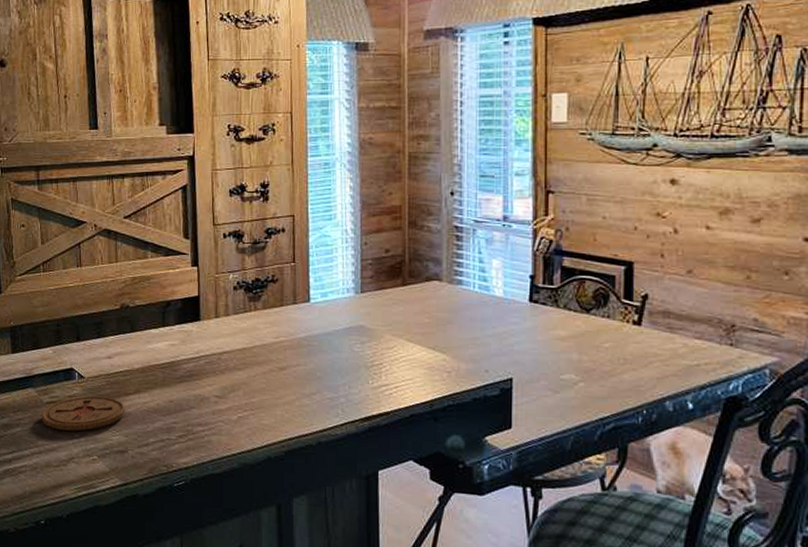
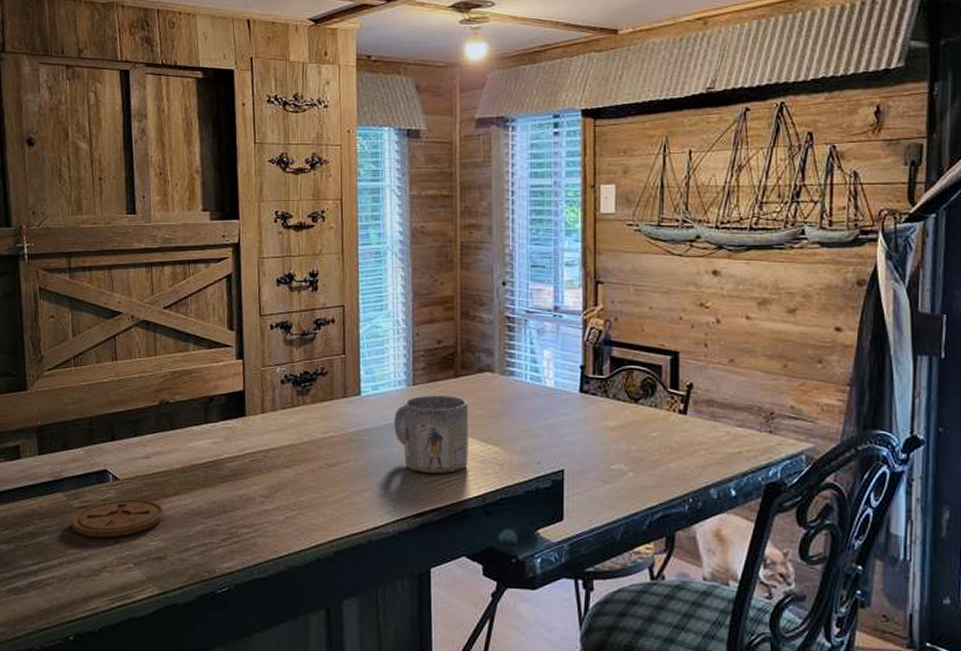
mug: none [342,302,417,379] -> present [394,395,469,473]

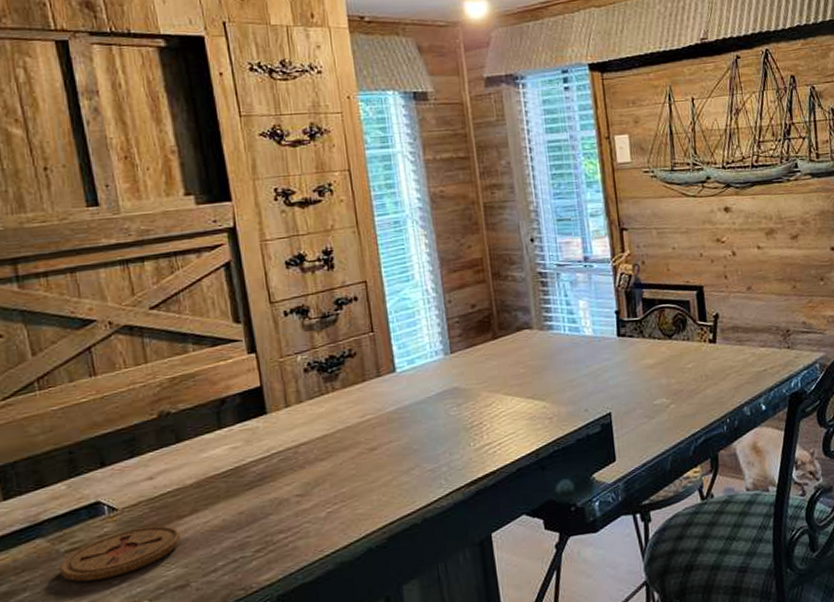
mug: present [394,395,469,473] -> none [435,358,517,440]

